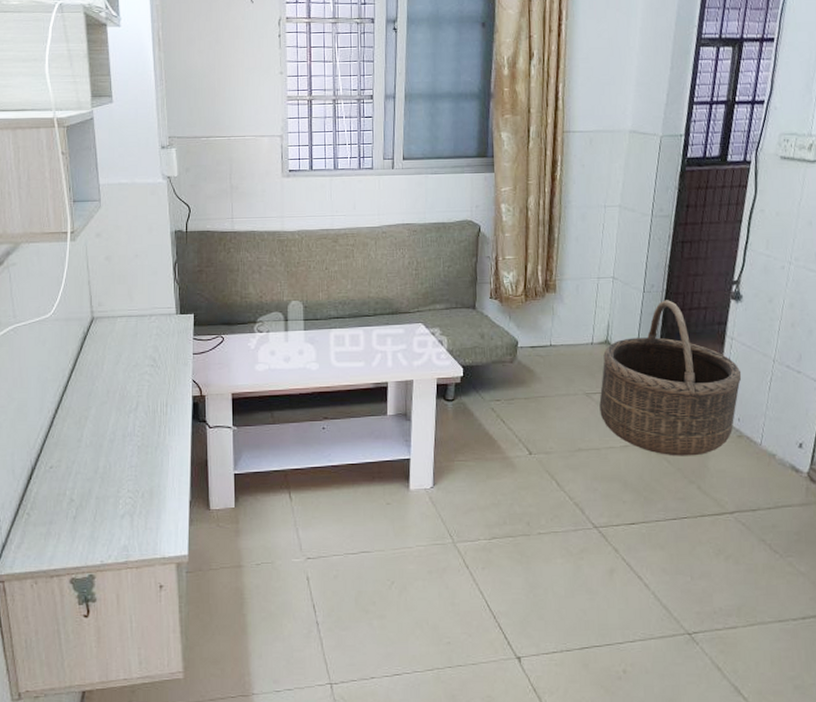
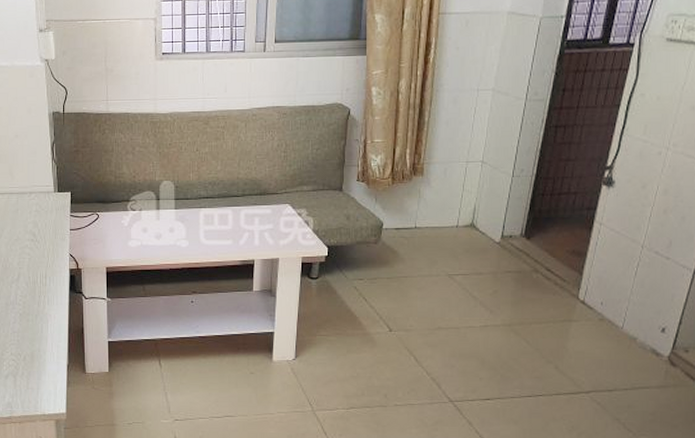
basket: present [599,300,742,456] -> none [461,184,608,337]

